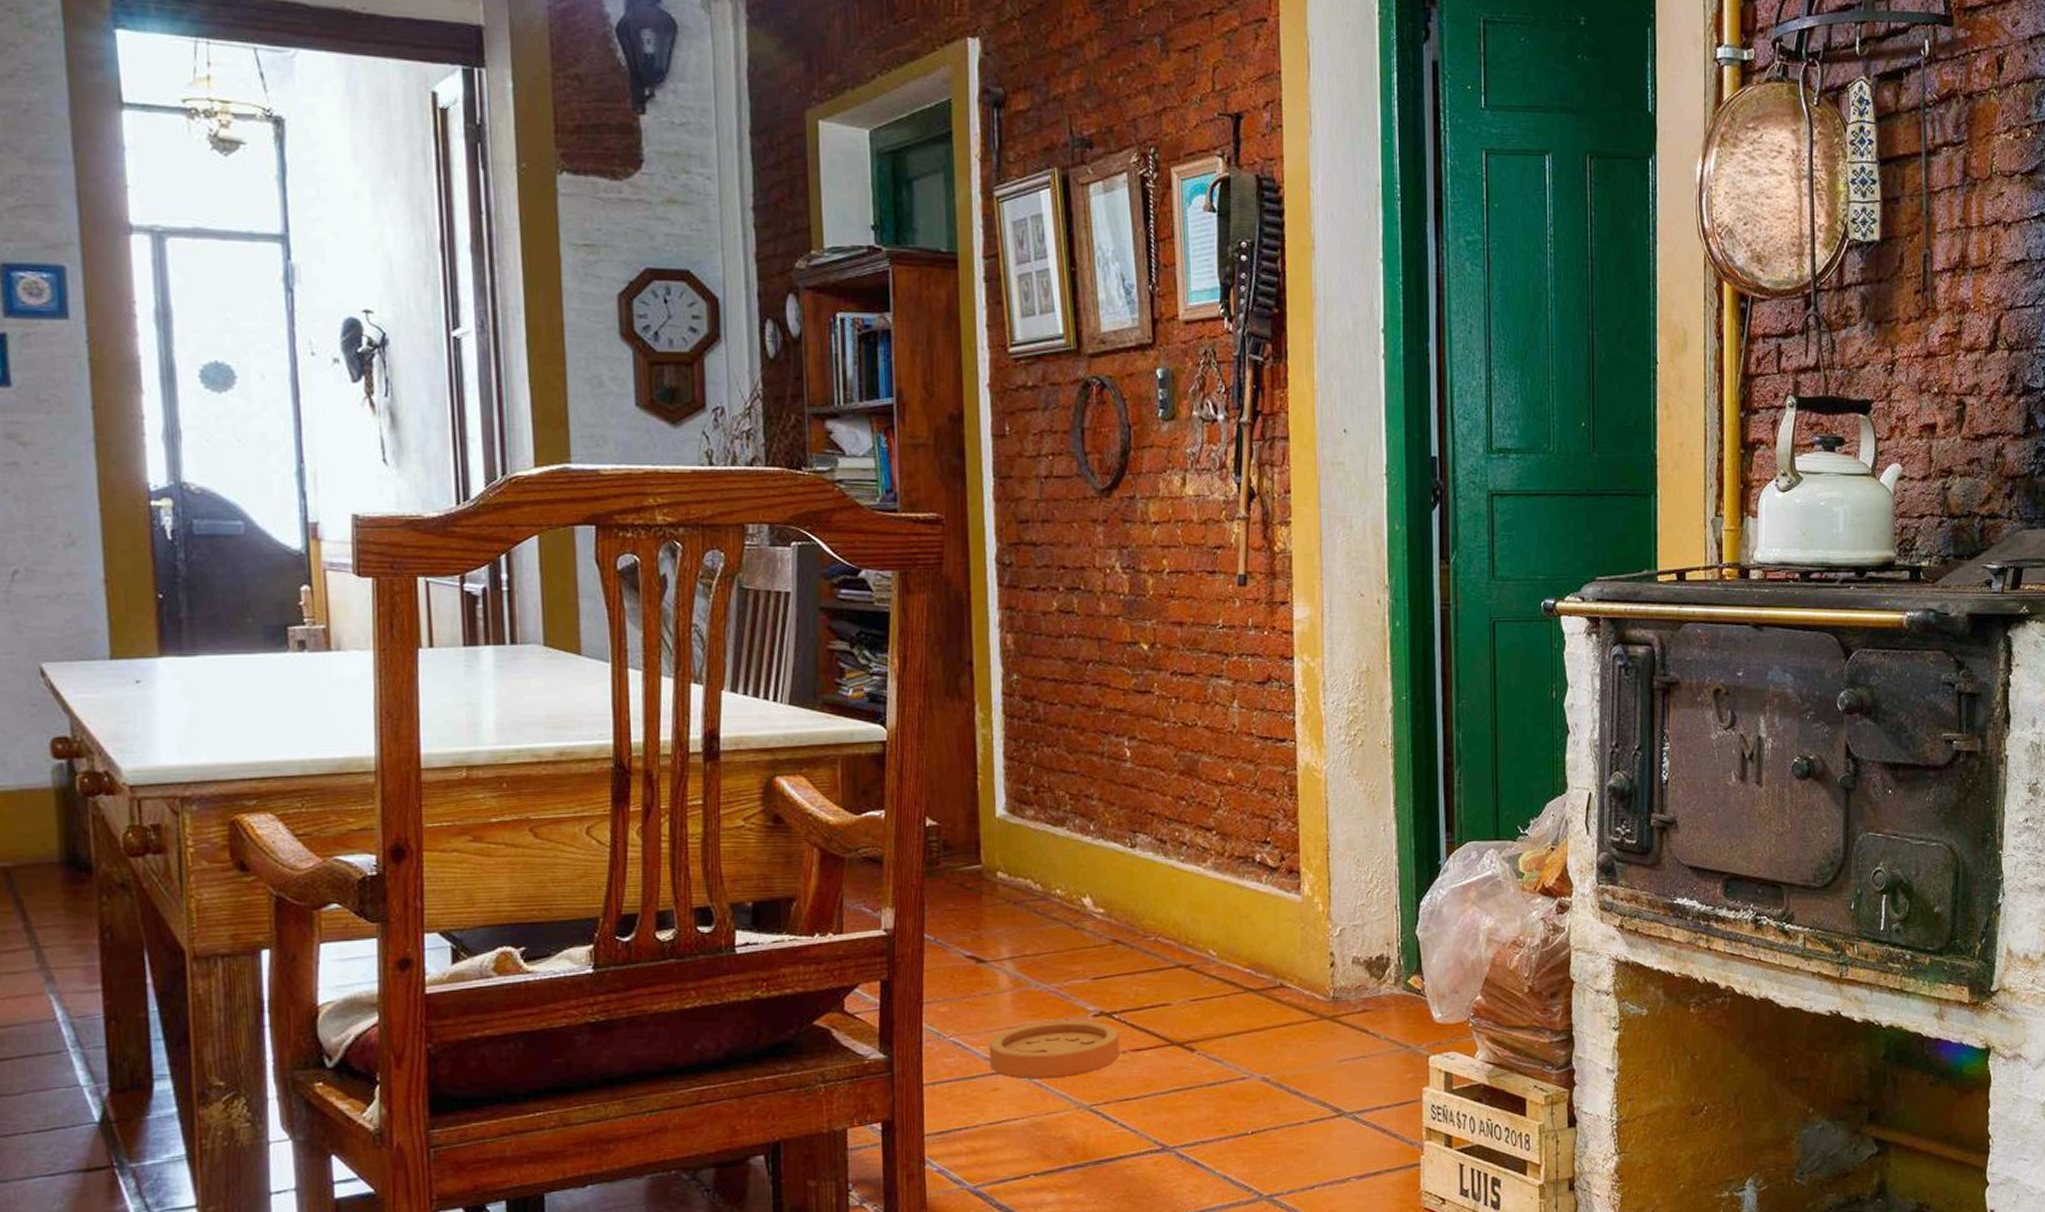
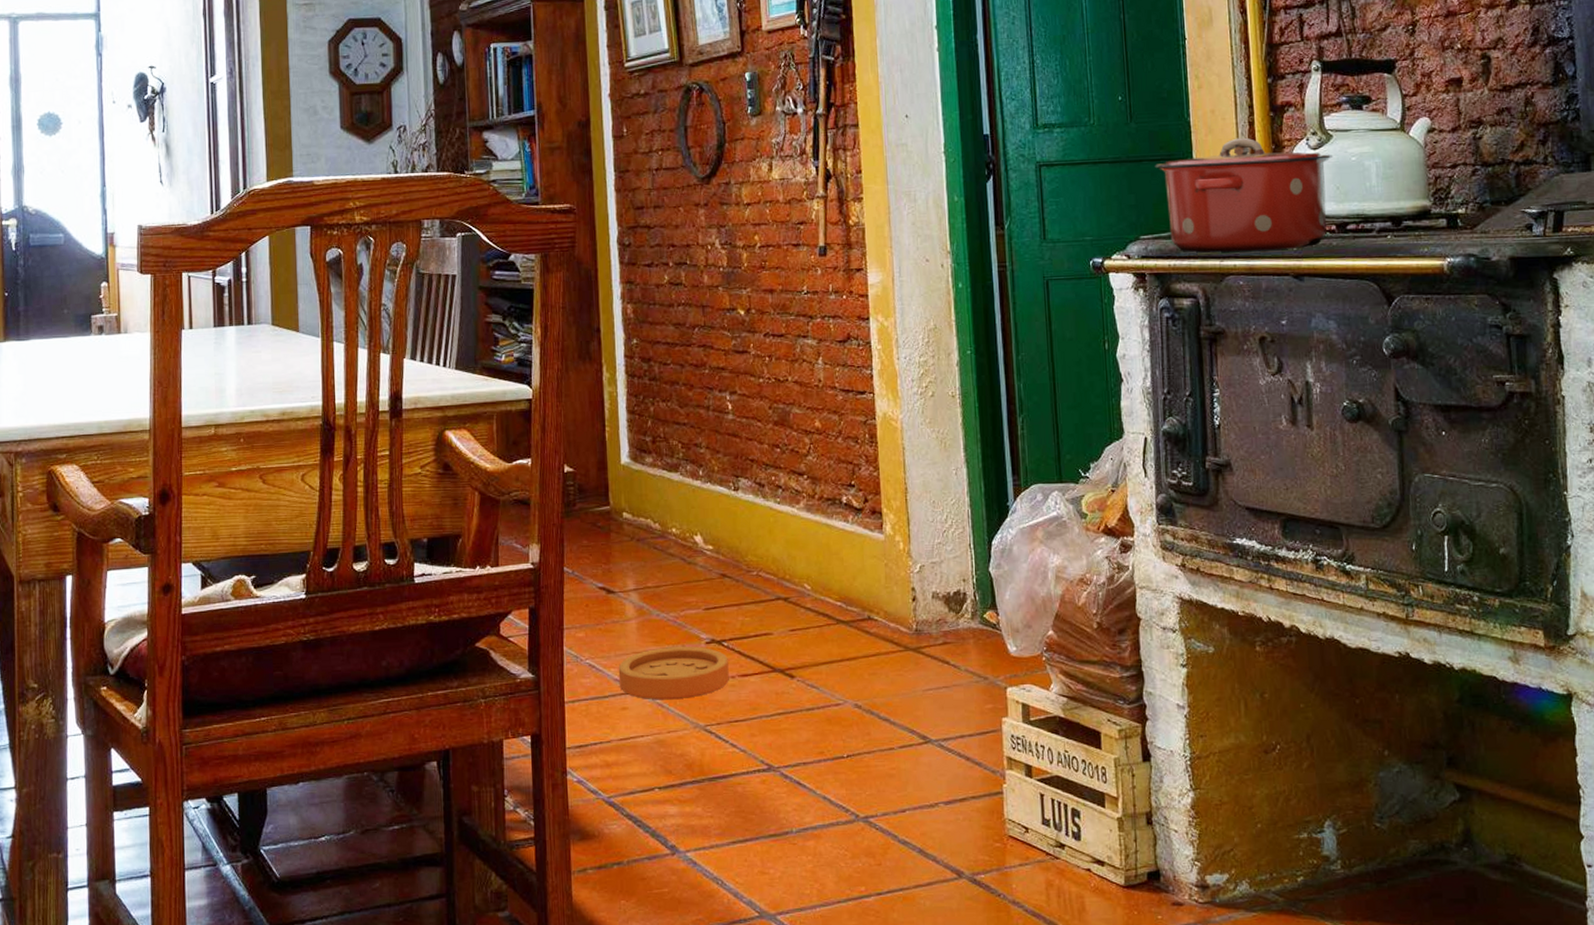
casserole: none [1616,475,1802,597] -> present [1154,137,1334,253]

